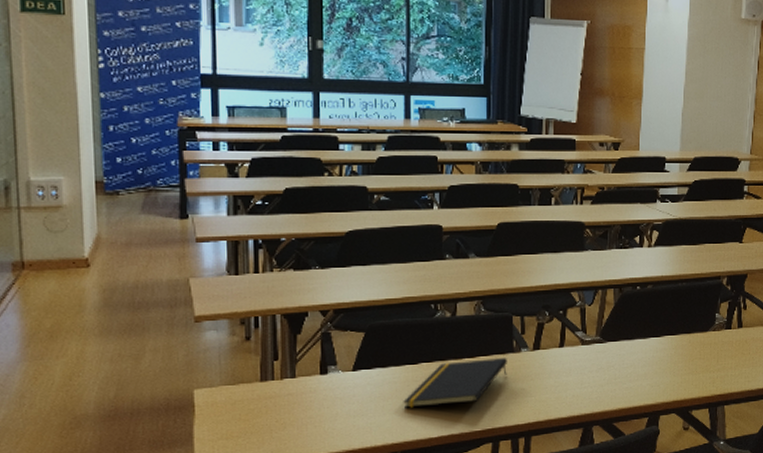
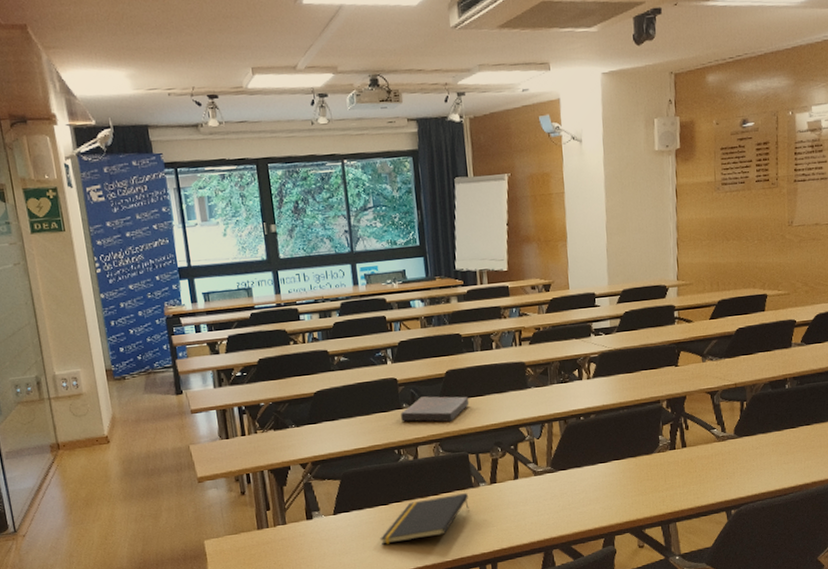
book: none [442,249,520,279] -> present [401,396,470,423]

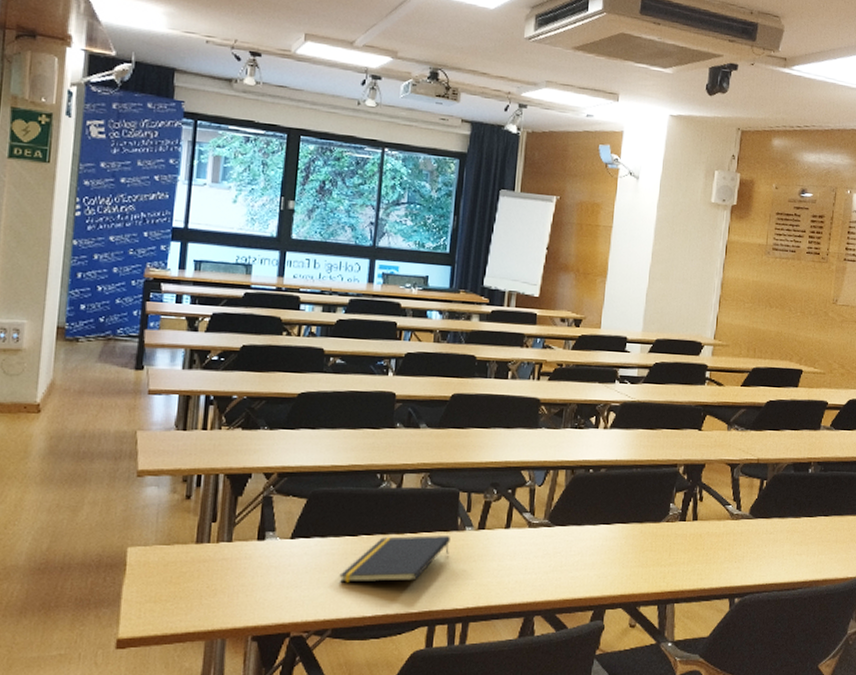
book: present [401,396,470,423] -> none [392,418,472,452]

